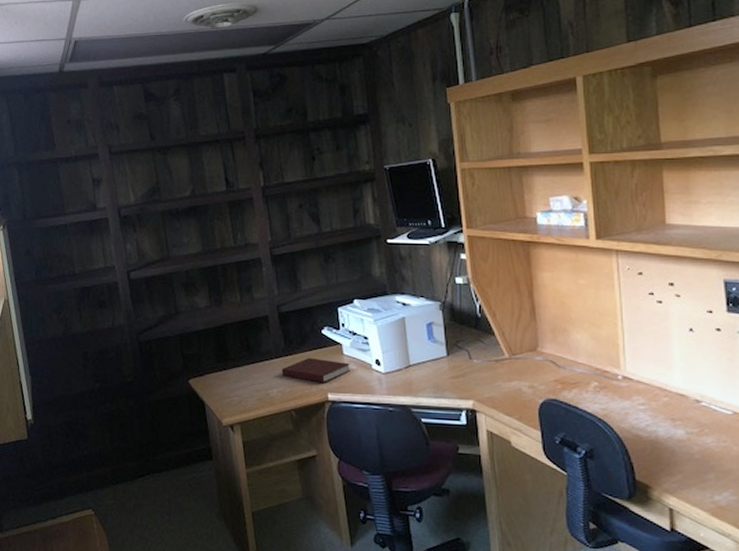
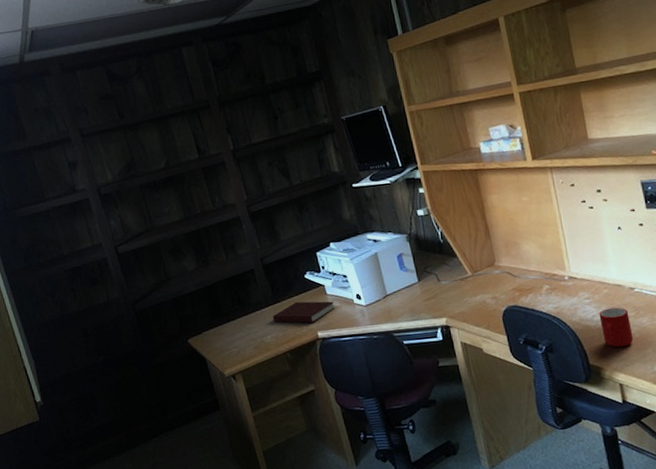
cup: none [654,419,693,467] -> present [599,307,634,348]

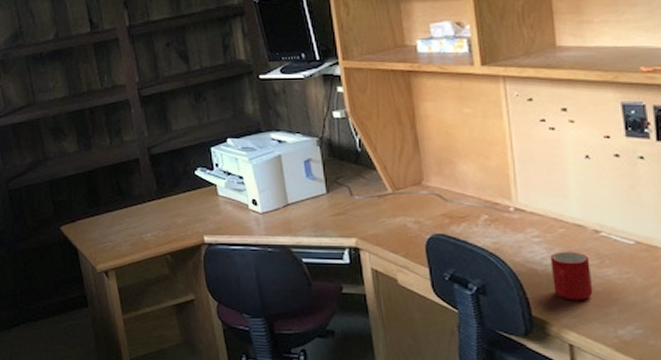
notebook: present [272,301,335,324] -> none [155,199,227,226]

